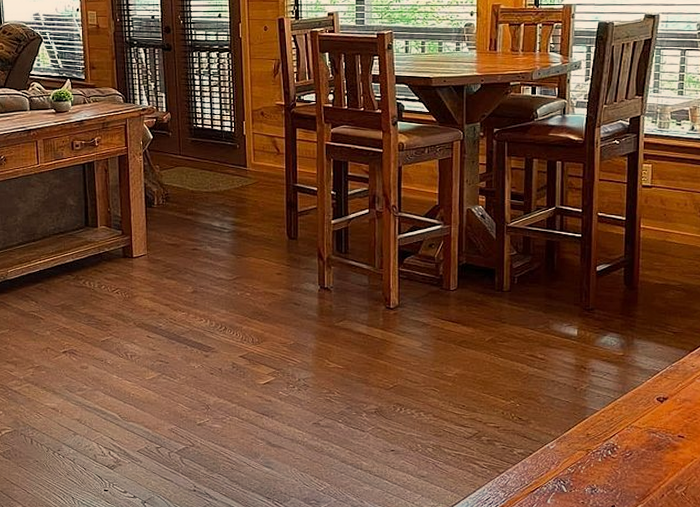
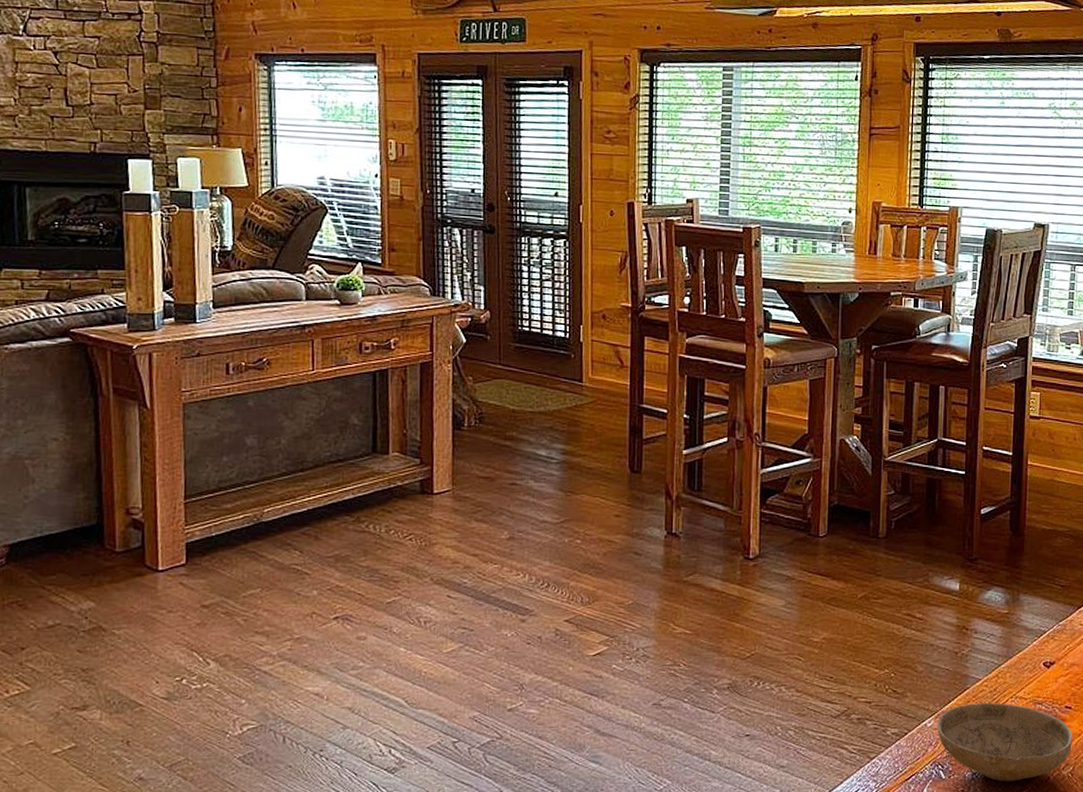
ceramic bowl: none [558,431,686,497] -> present [936,703,1073,782]

